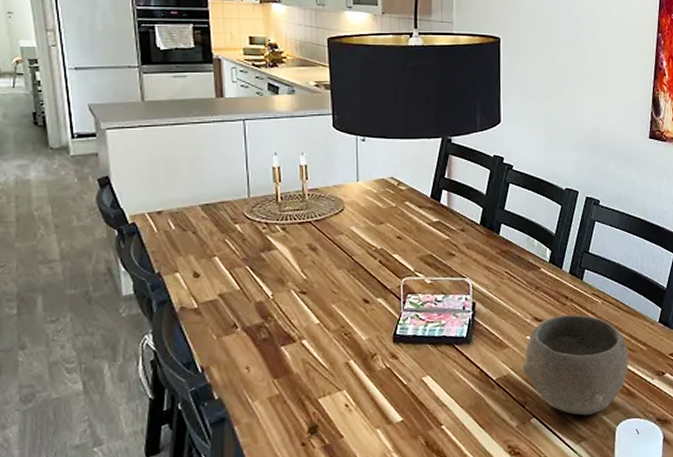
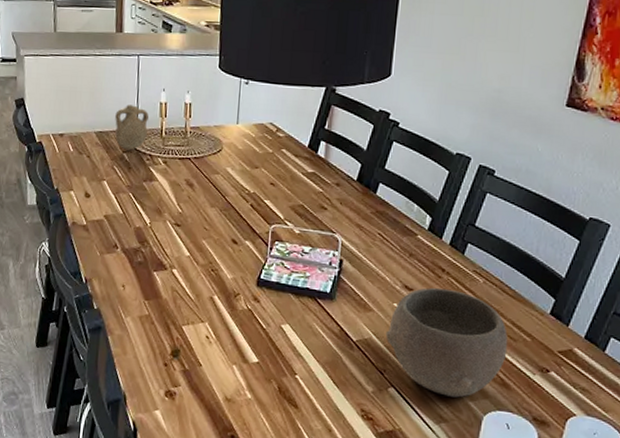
pilgrim flask: none [223,172,261,221] -> present [115,104,149,151]

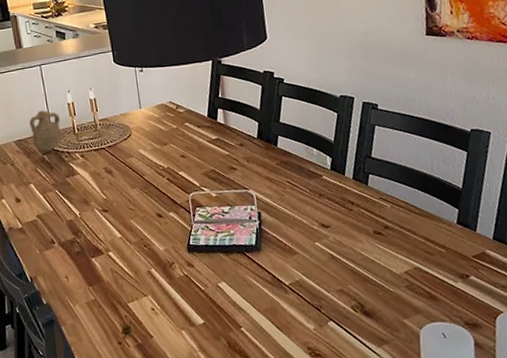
bowl: present [385,287,508,398] -> none [314,219,428,319]

